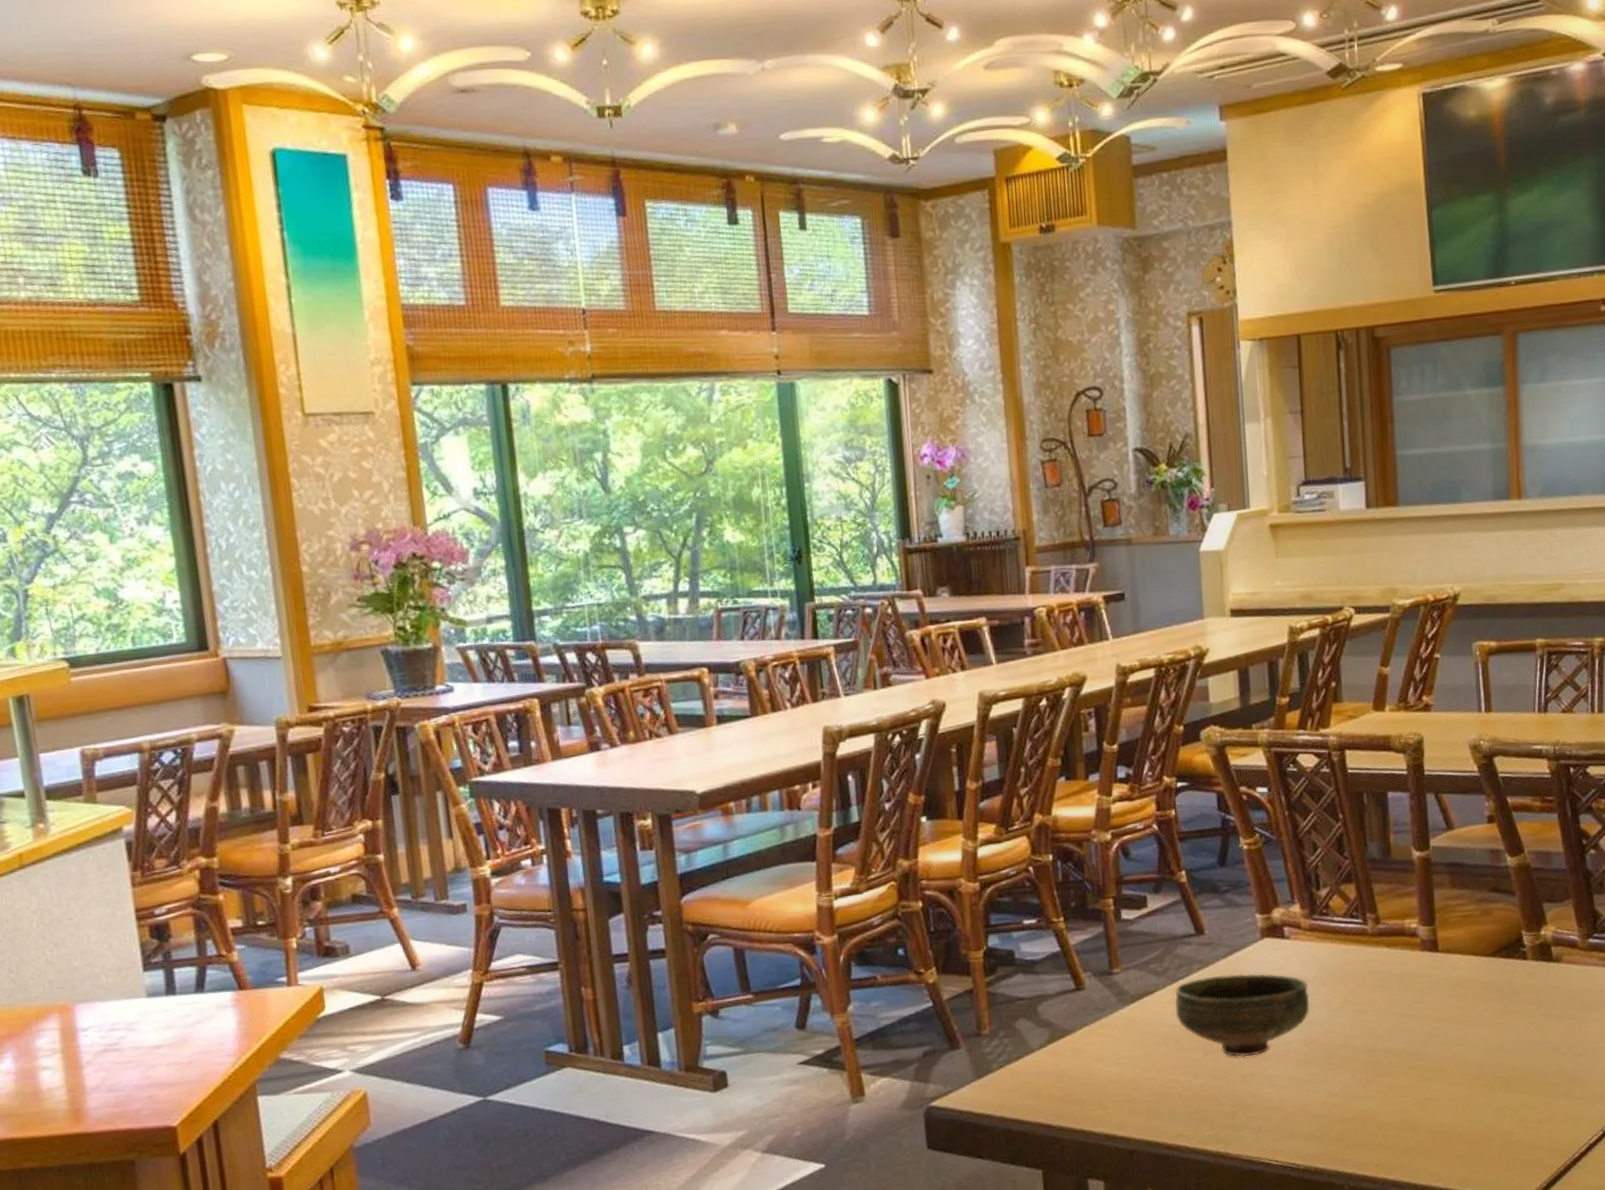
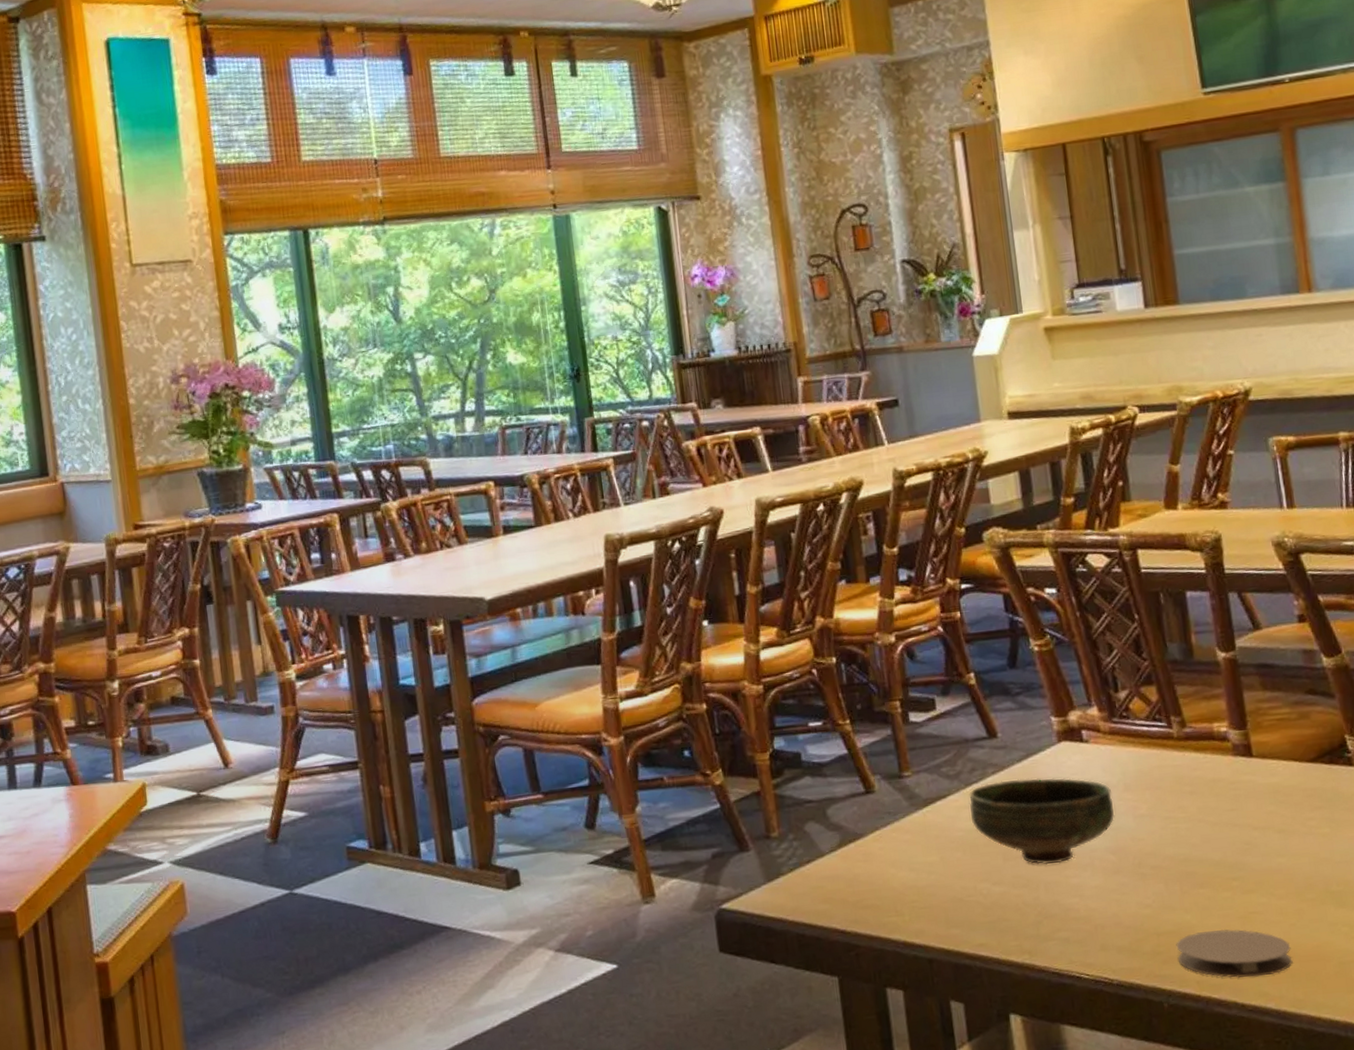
coaster: none [1358,1114,1462,1161] -> present [1176,929,1293,979]

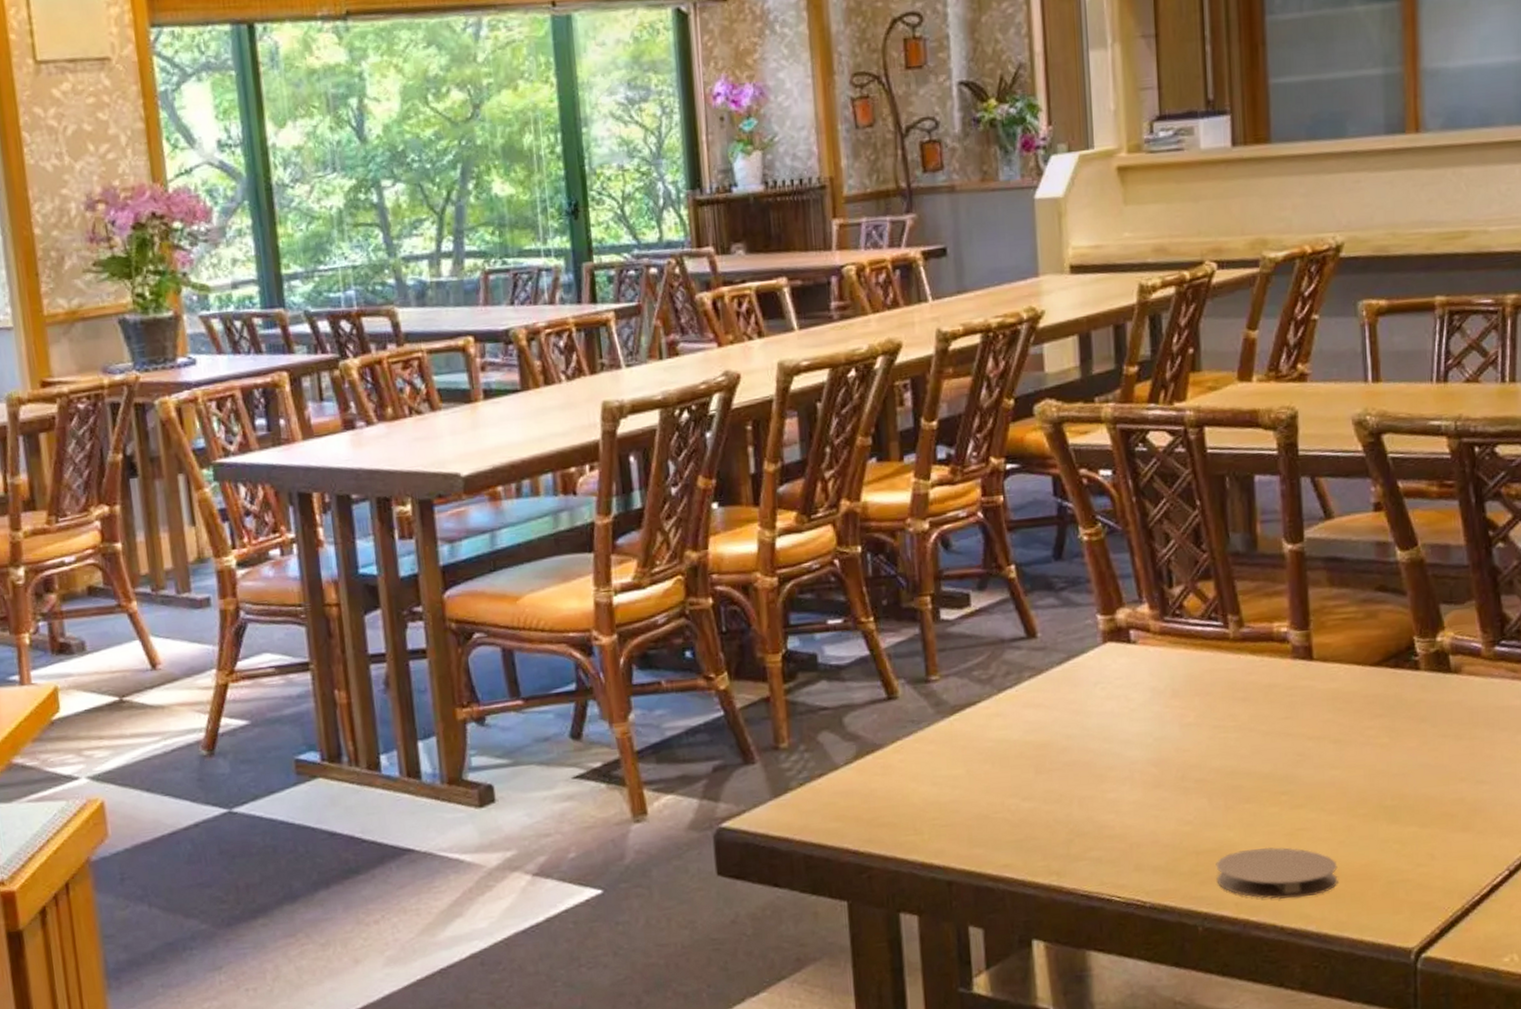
bowl: present [969,778,1115,865] -> none [1001,682,1160,778]

